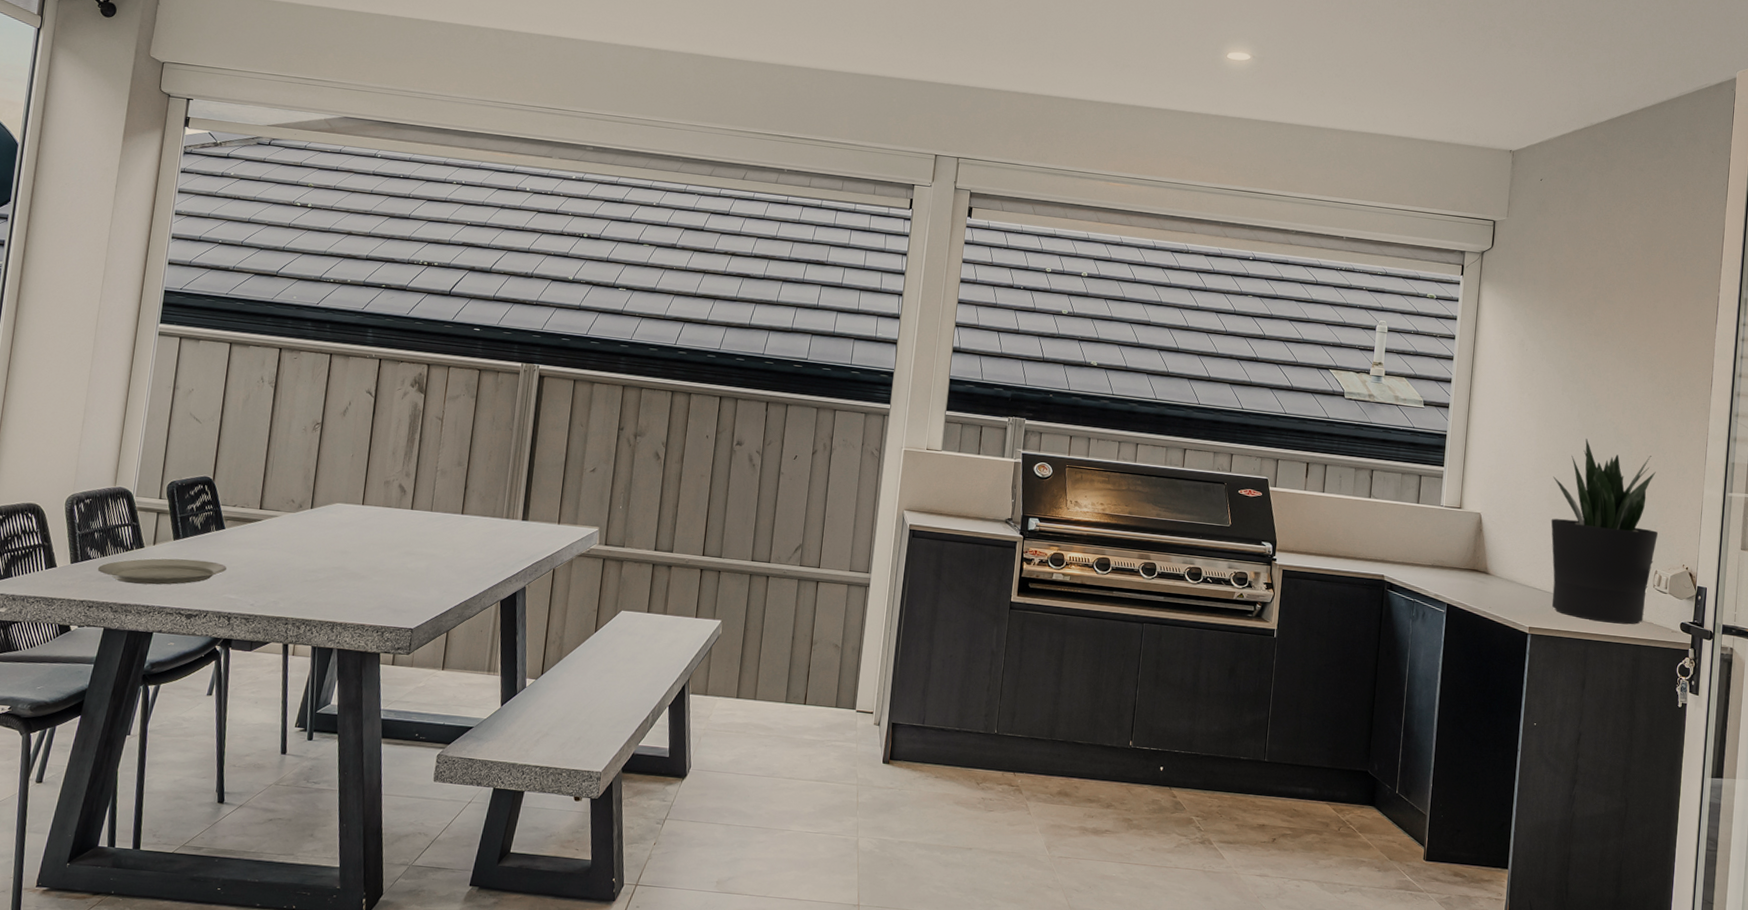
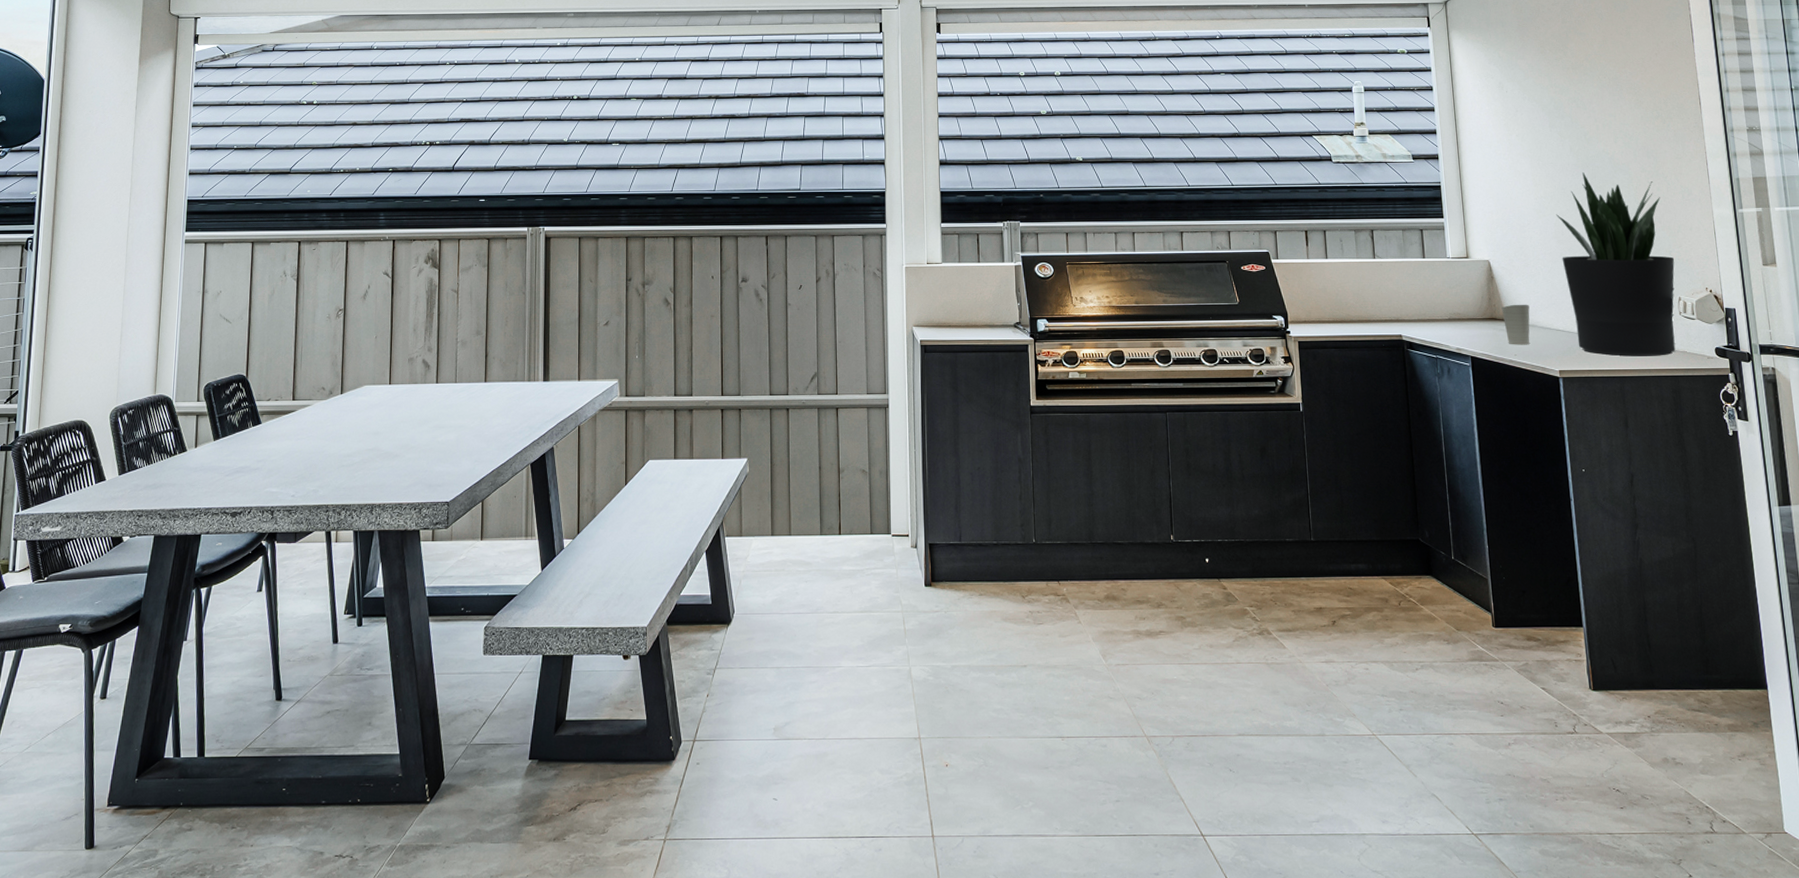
plate: present [97,558,227,585] -> none [144,457,267,488]
cup: none [1484,558,1512,599] -> present [1501,304,1530,345]

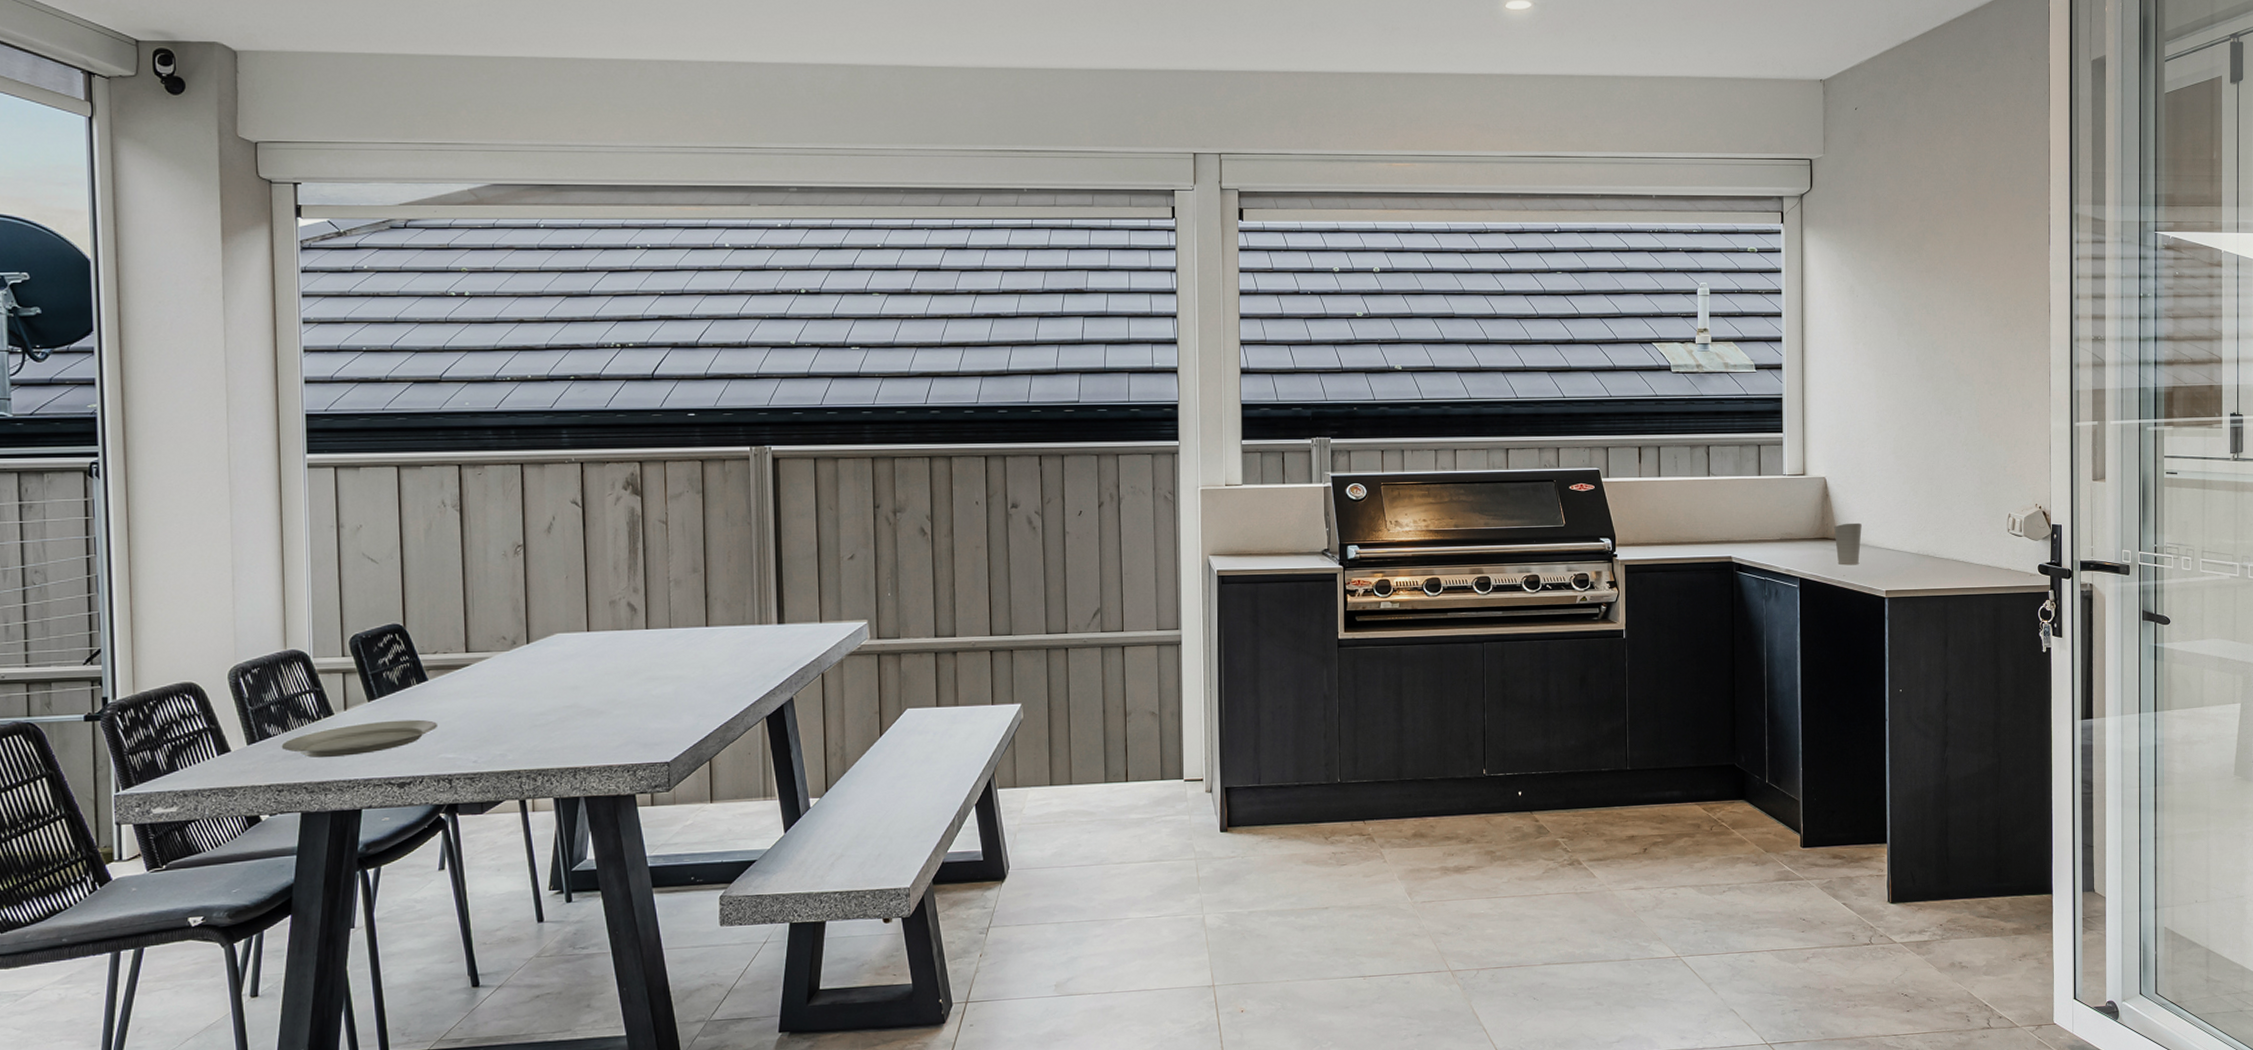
plate: none [144,457,267,488] -> present [281,719,439,758]
planter: present [1556,172,1676,356] -> none [1897,384,2008,575]

